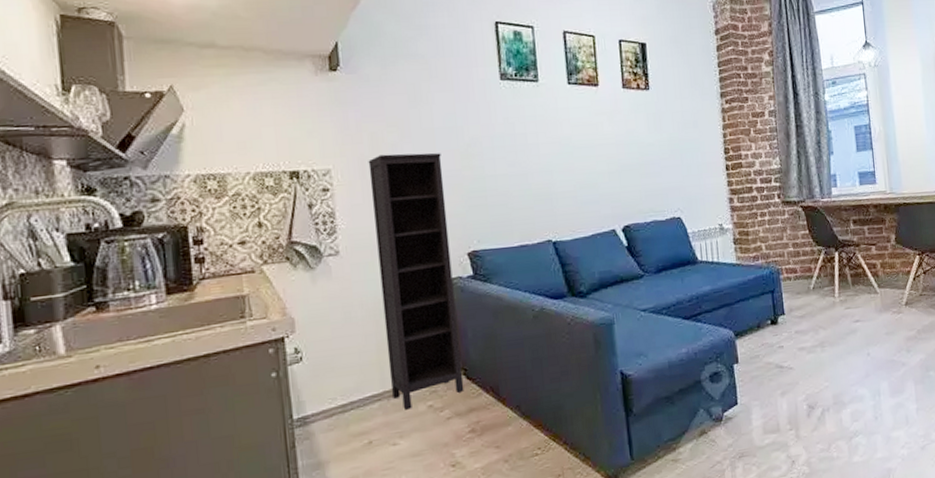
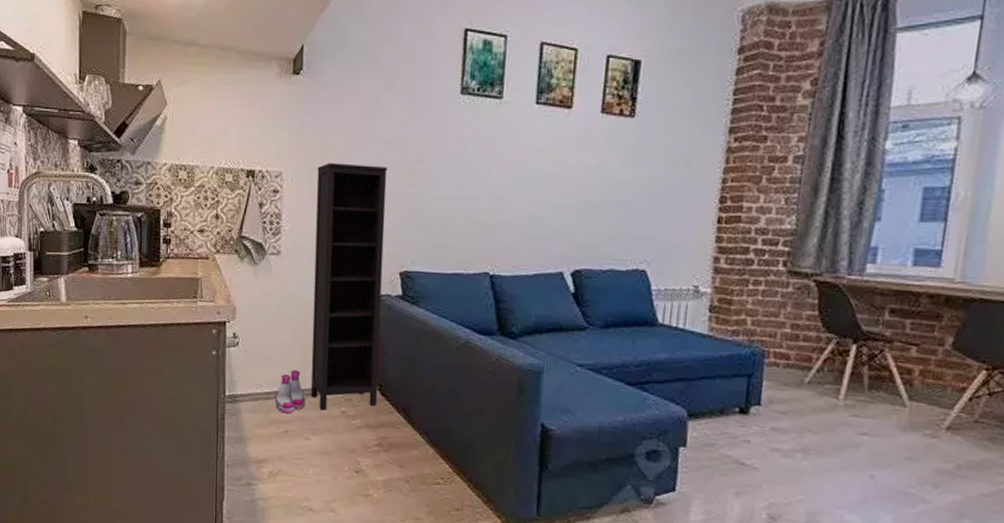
boots: none [352,373,388,423] -> present [275,370,306,414]

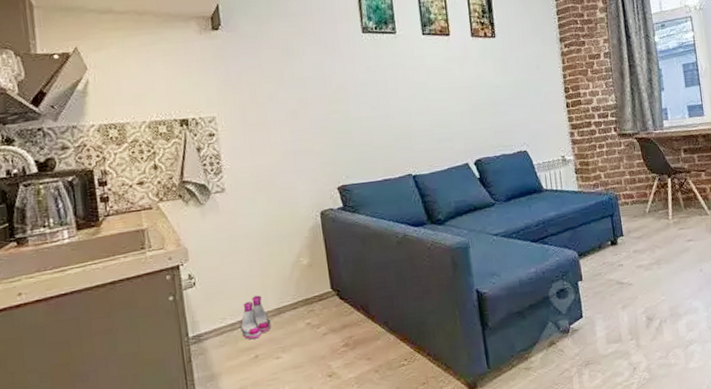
bookcase: present [310,162,388,411] -> none [248,99,338,327]

